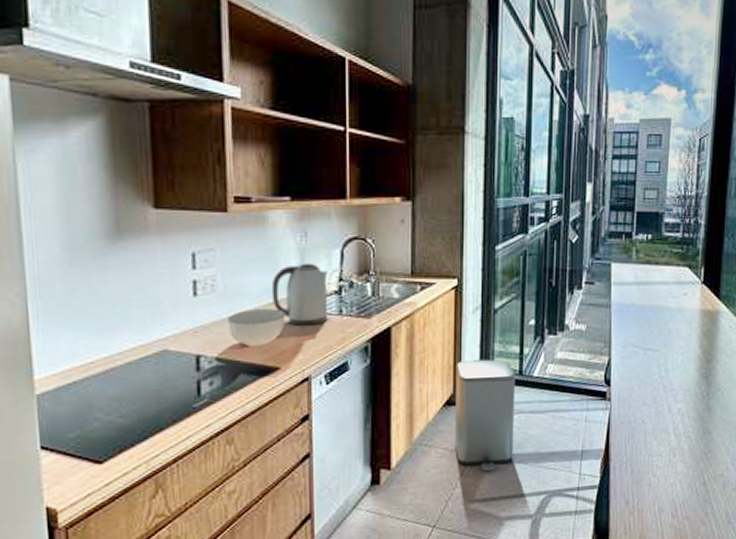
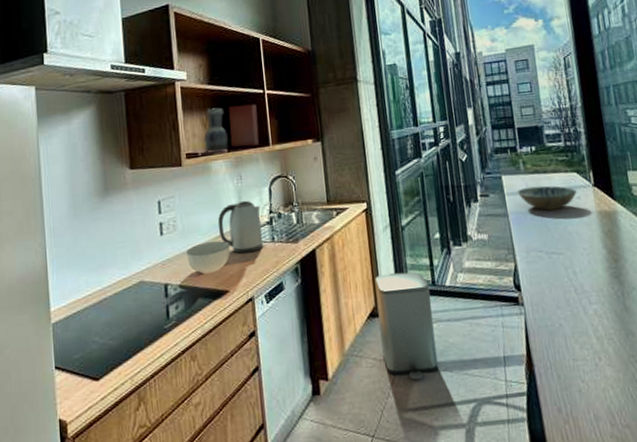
ceramic jug: none [259,141,294,198] -> present [203,108,229,152]
book: none [295,142,334,197] -> present [228,104,259,147]
bowl: none [624,278,685,306] -> present [517,185,577,211]

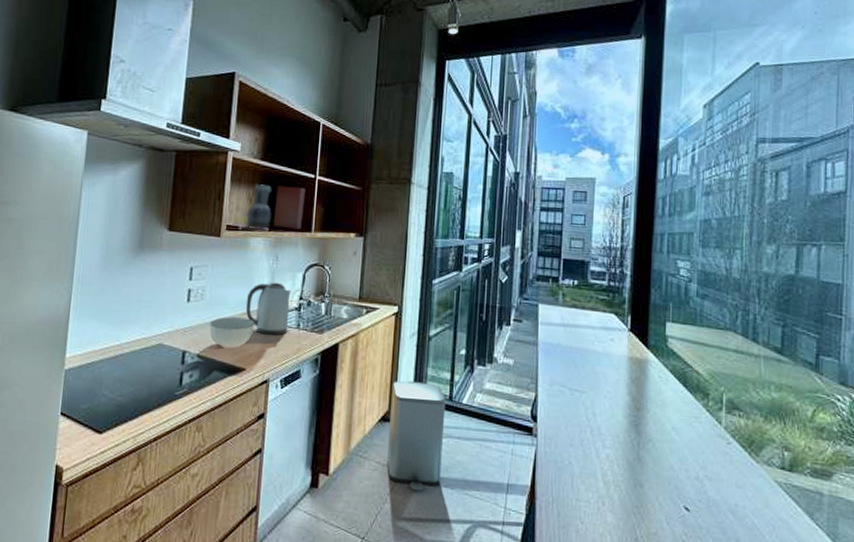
bowl: present [517,185,577,211] -> none [551,320,611,349]

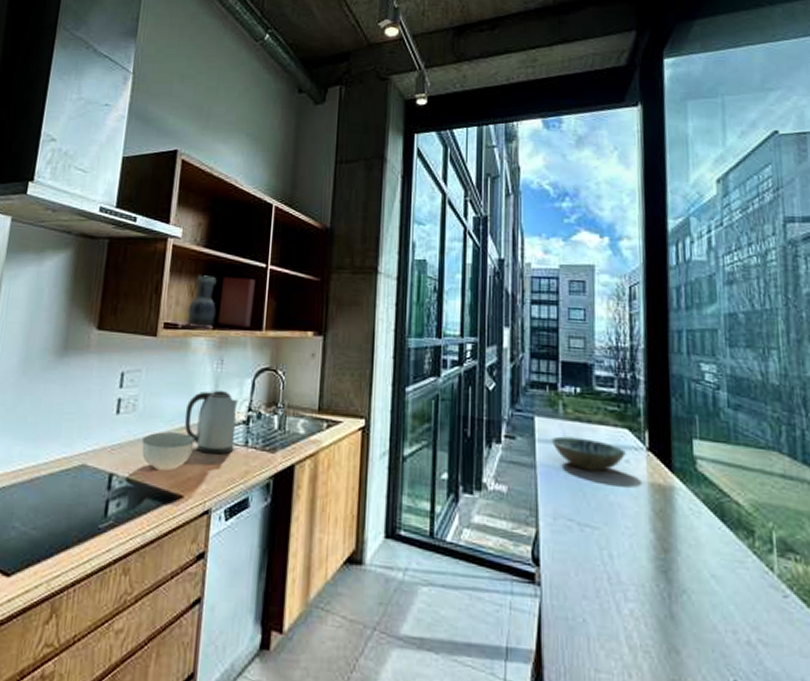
pedal bin: present [387,380,446,490] -> none [355,512,426,654]
bowl: none [551,320,611,349] -> present [551,436,626,473]

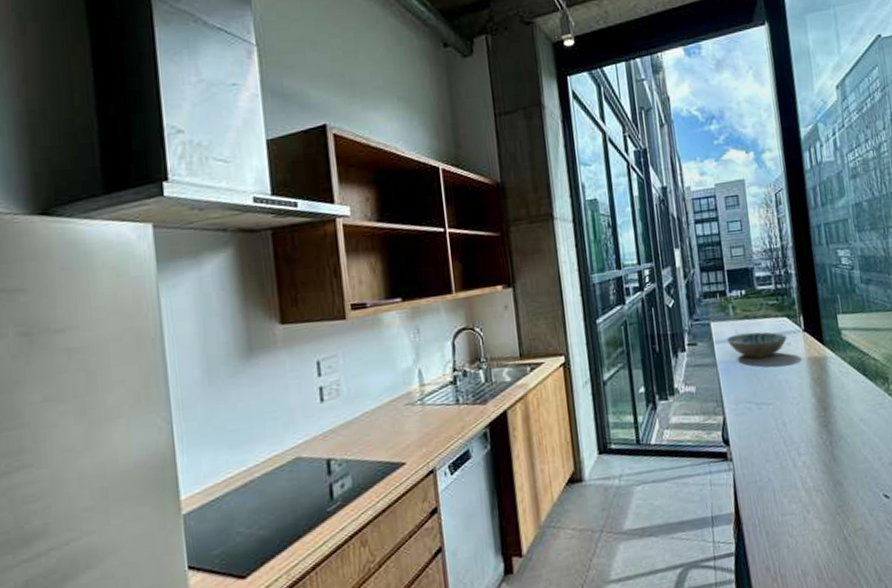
bowl: present [141,432,195,472] -> none [353,405,407,446]
kettle: present [184,389,238,455] -> none [391,357,447,420]
ceramic jug: present [186,275,217,327] -> none [372,249,403,302]
book: present [217,276,255,328] -> none [402,244,440,295]

